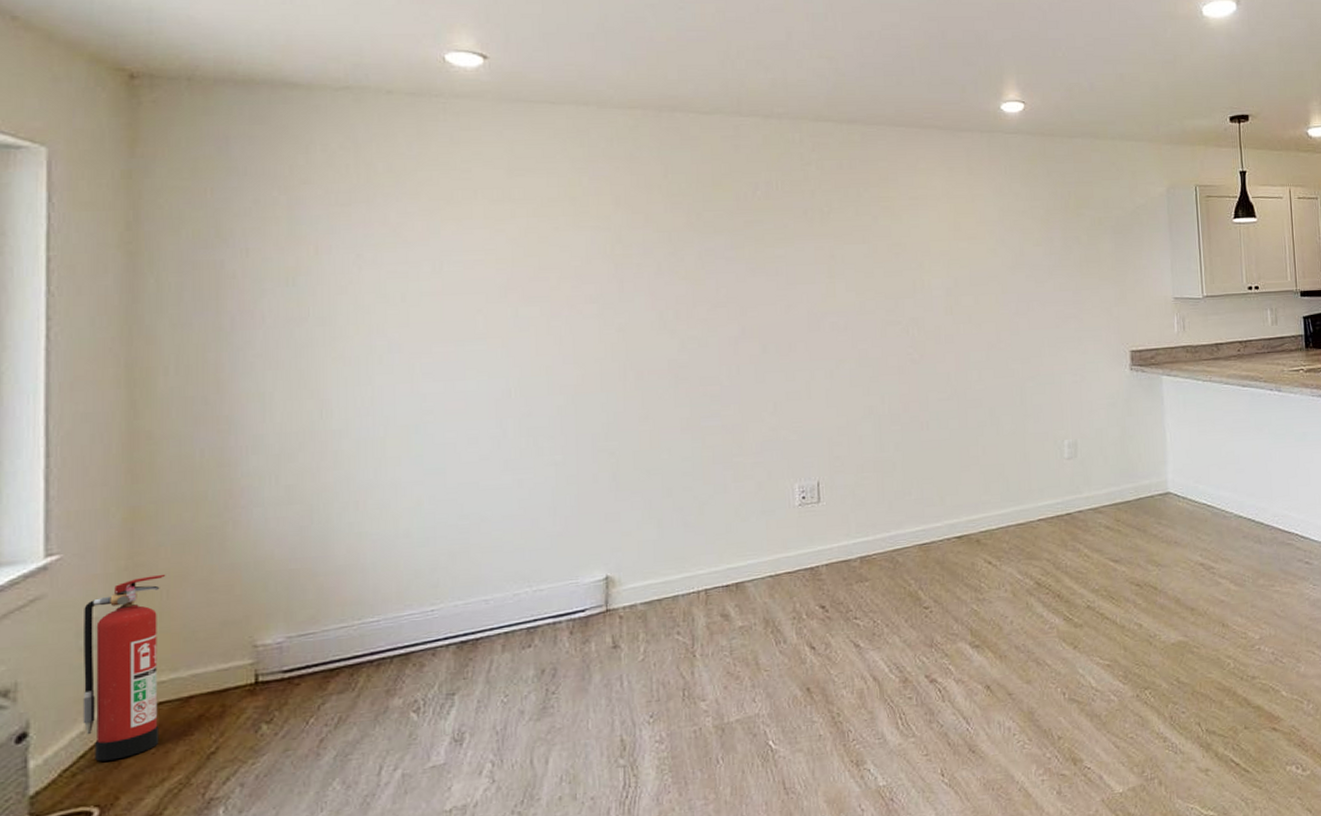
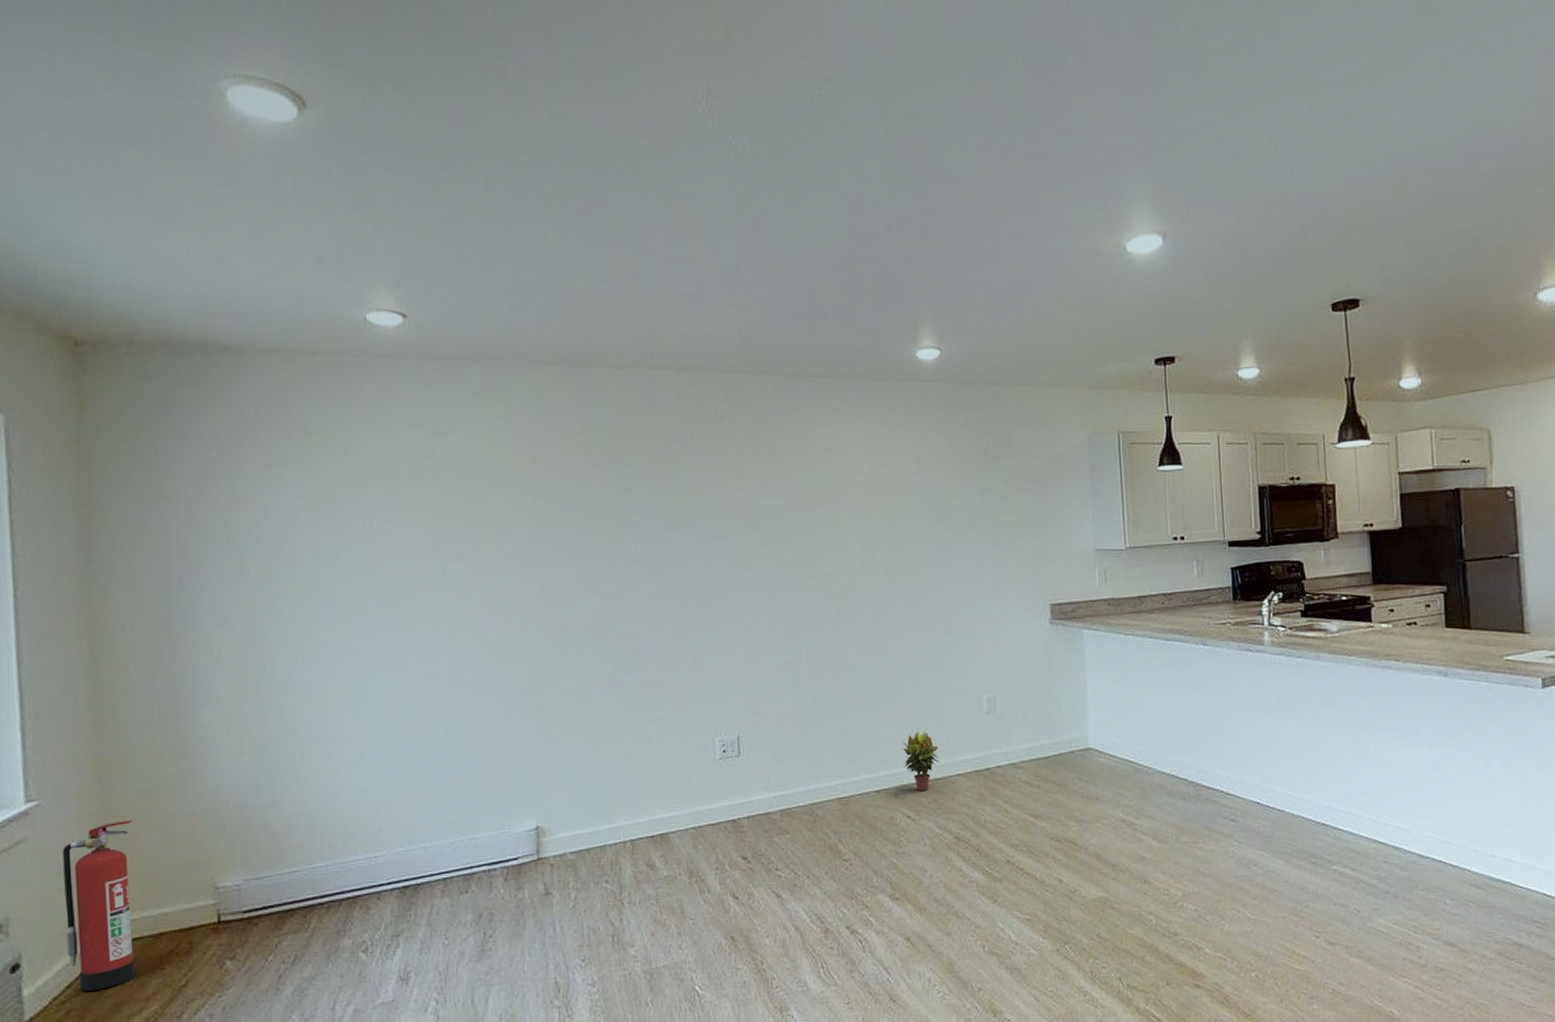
potted plant: none [984,476,1022,536] -> present [903,731,941,791]

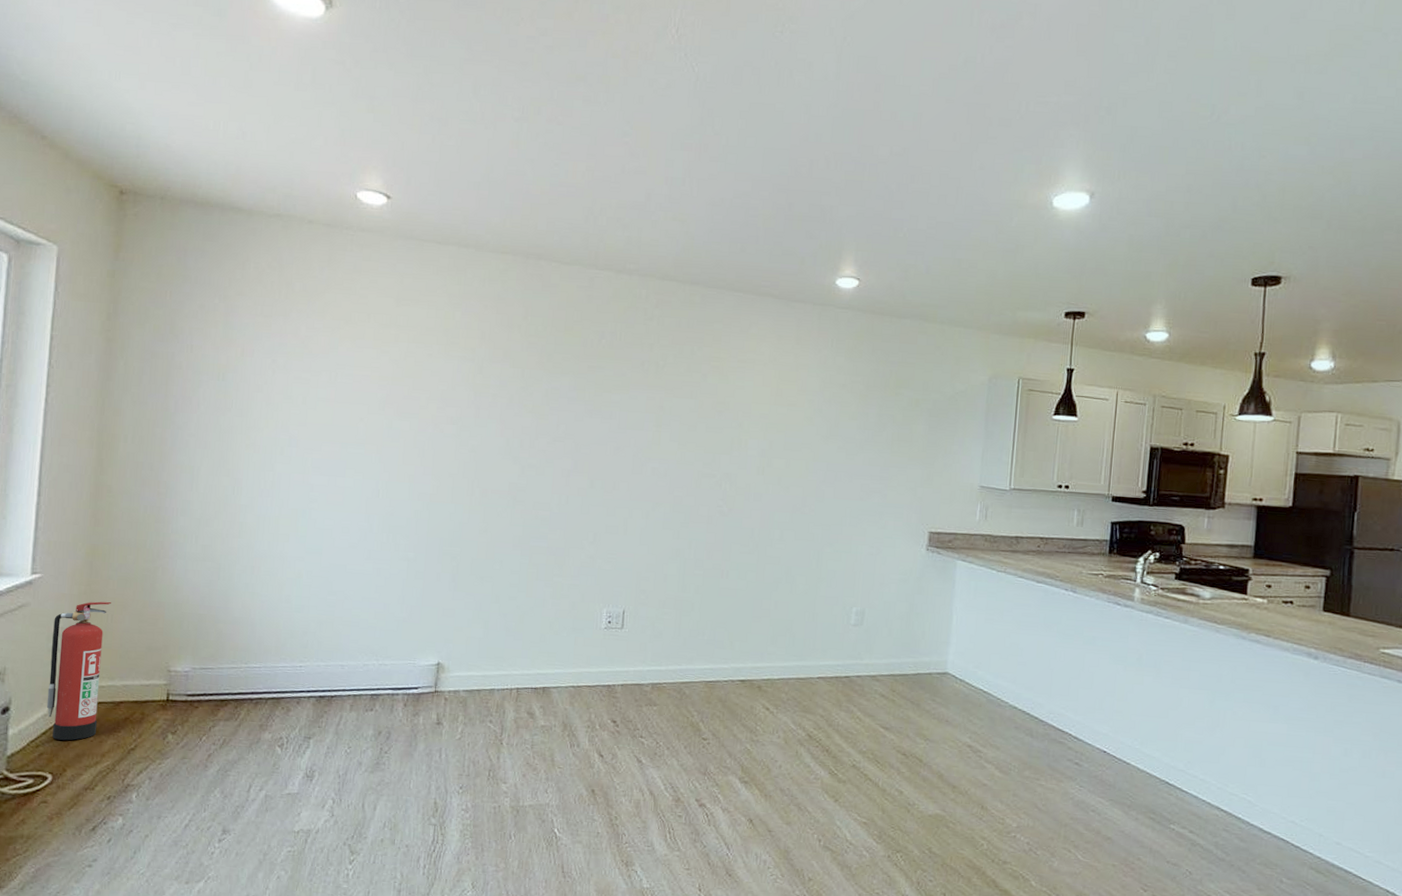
potted plant: present [903,731,941,791] -> none [769,631,804,687]

